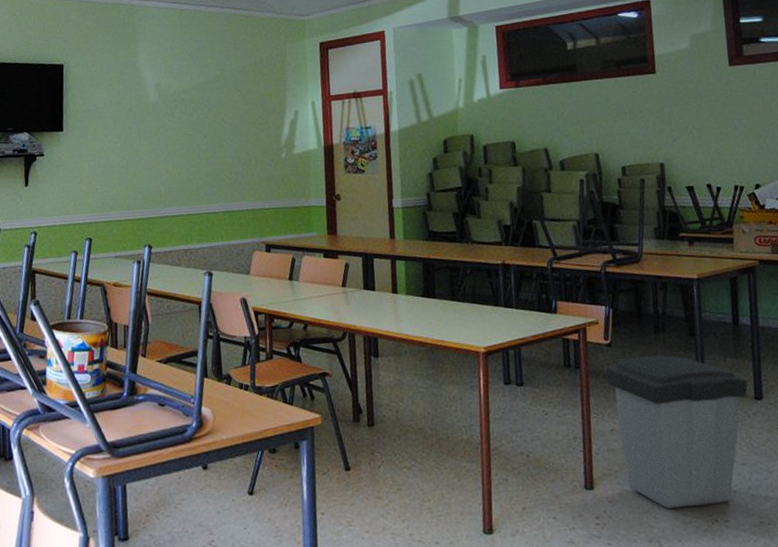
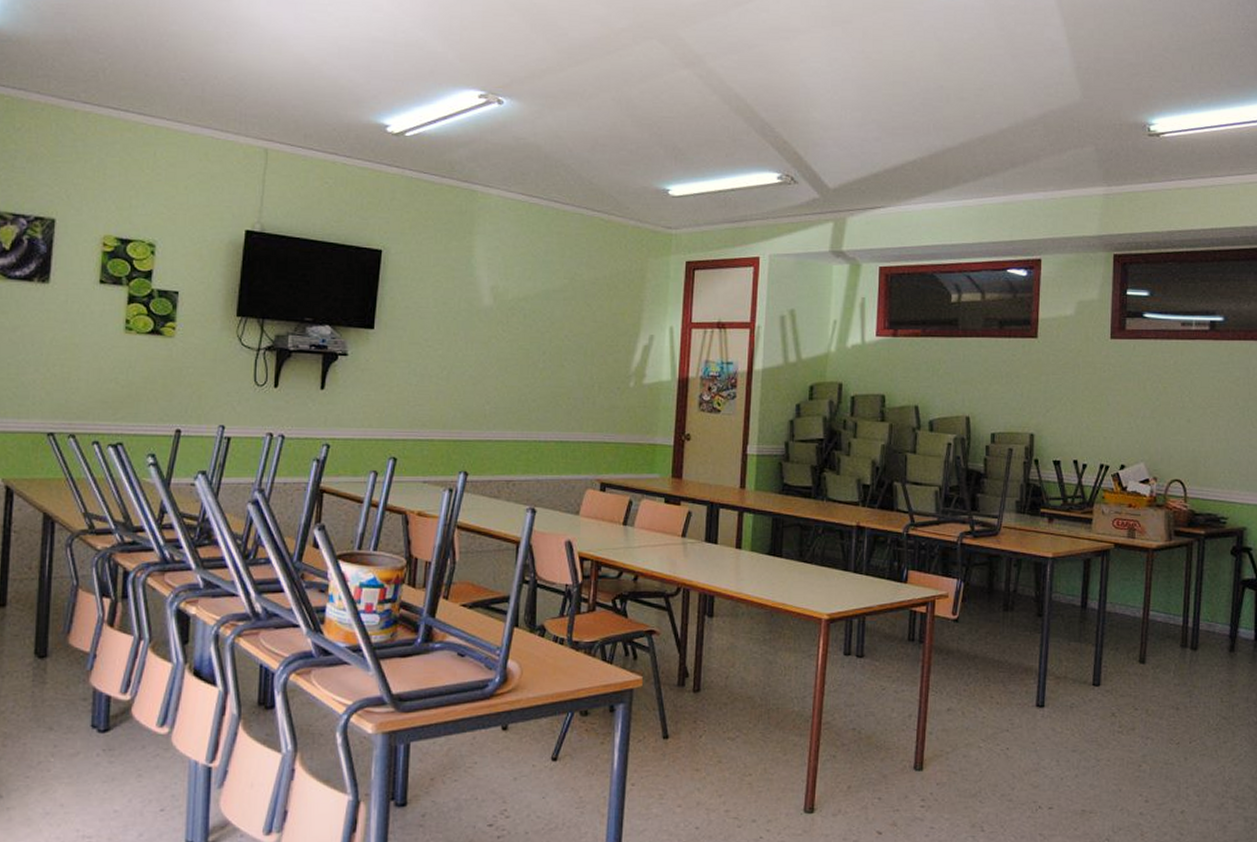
trash can: present [605,355,748,509] -> none [949,635,1088,793]

